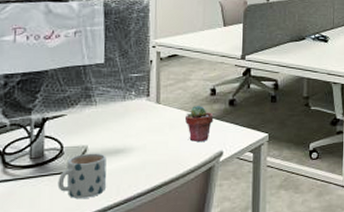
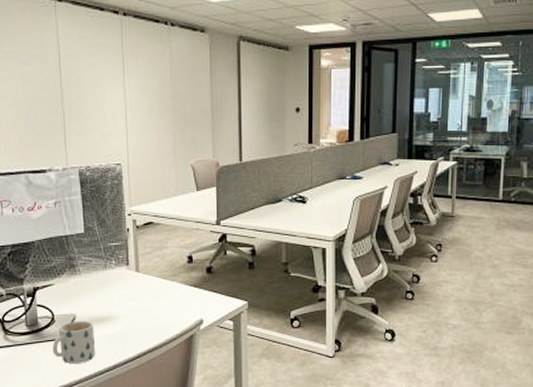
potted succulent: present [185,105,214,141] -> none [165,273,192,310]

